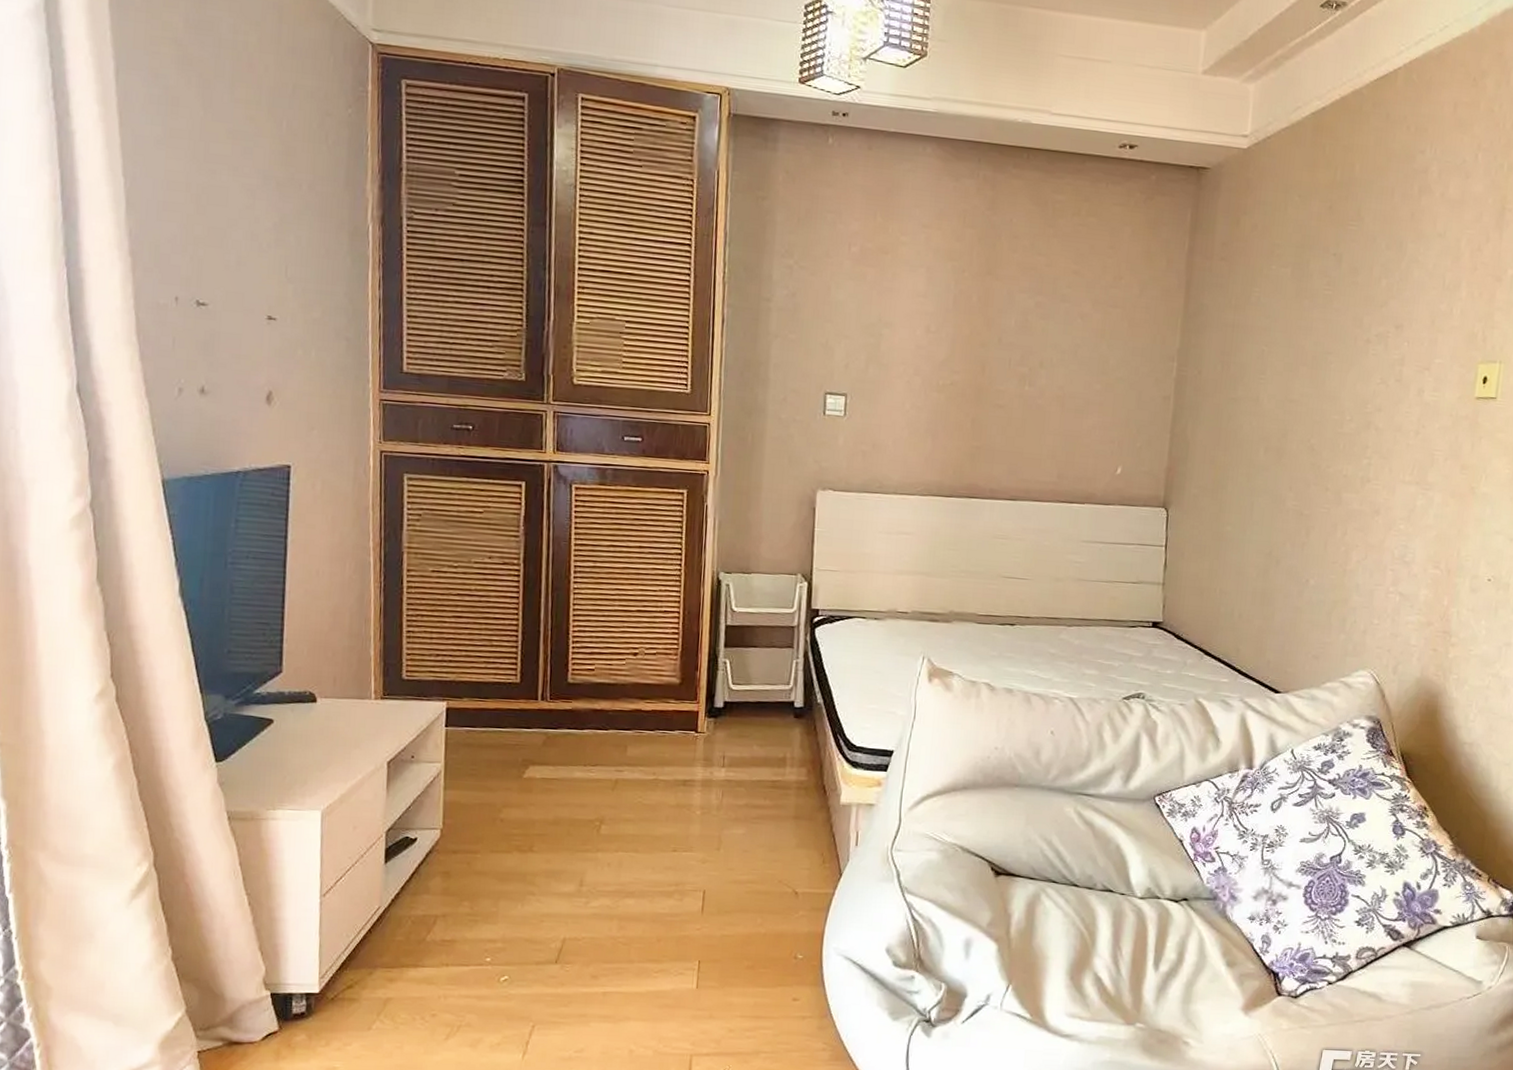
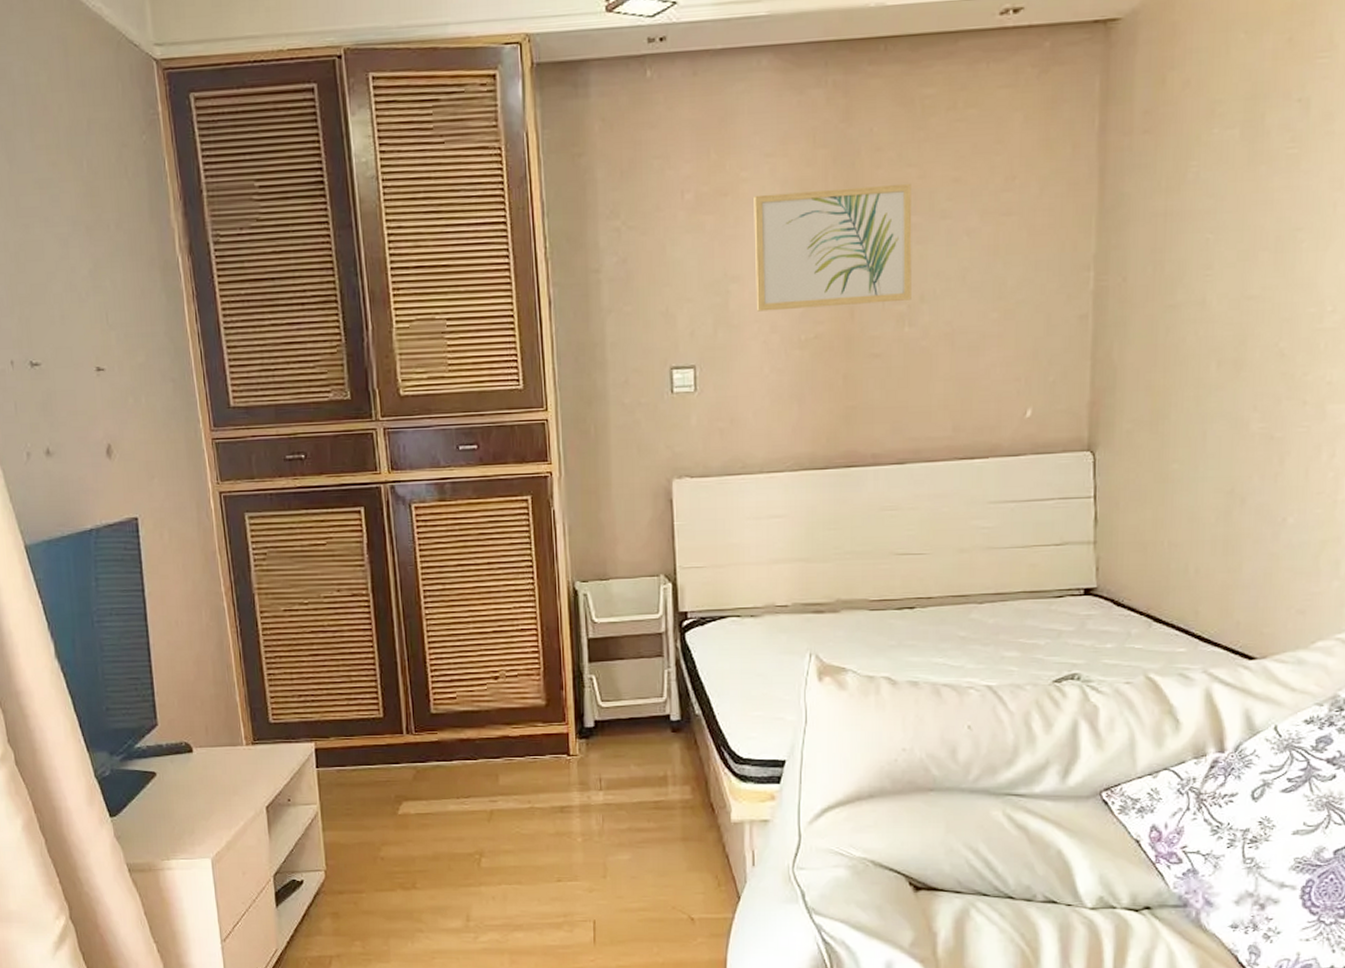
wall art: none [904,257,1040,364] -> present [754,183,912,312]

